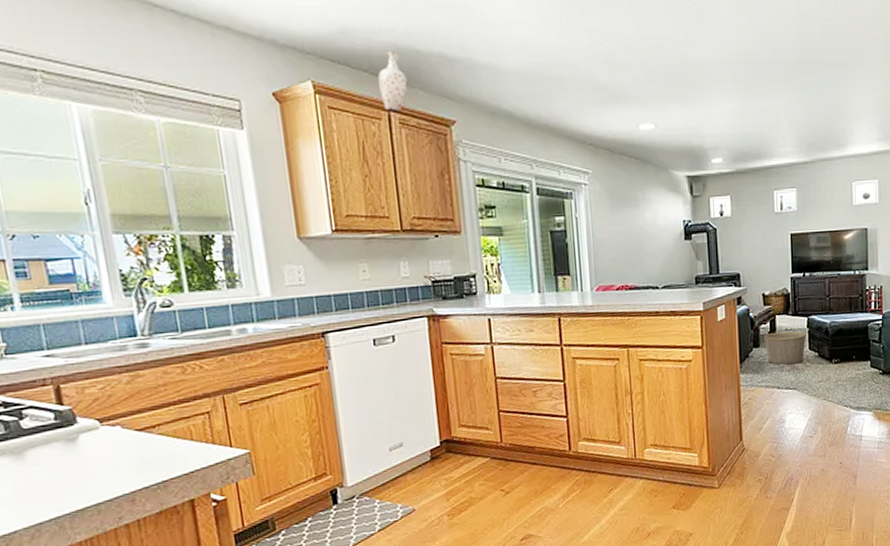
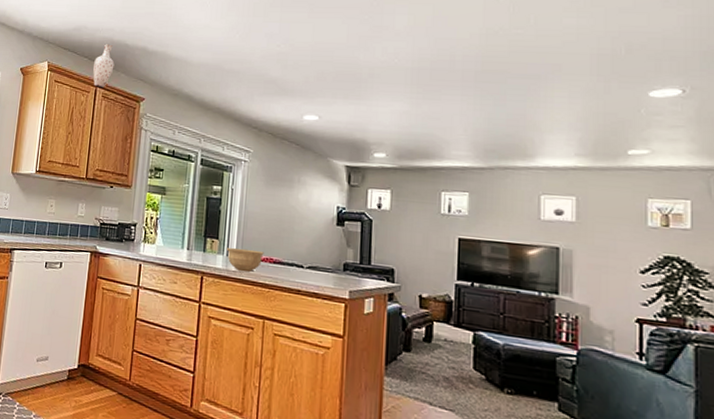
bowl: none [579,279,619,305] -> present [226,247,264,273]
basket: present [763,331,807,365] -> none [416,339,471,383]

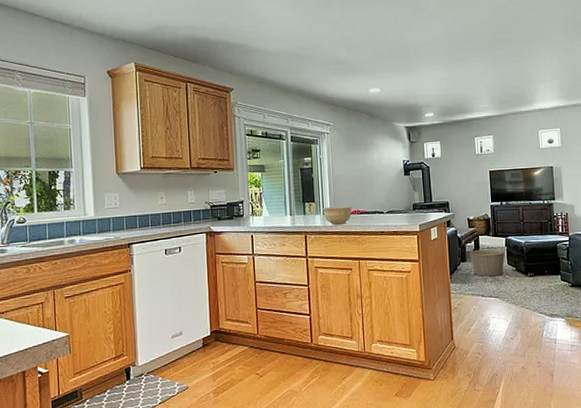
vase: present [92,41,115,89] -> none [180,38,201,83]
basket: none [416,339,471,383] -> present [469,249,505,277]

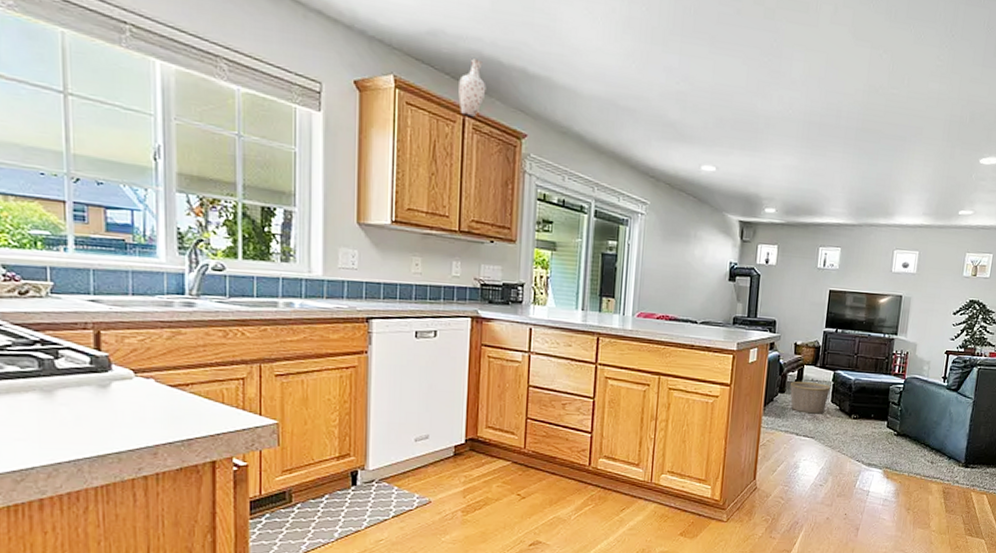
vase: none [180,38,201,83] -> present [457,55,487,118]
bowl: present [322,206,352,226] -> none [622,306,660,331]

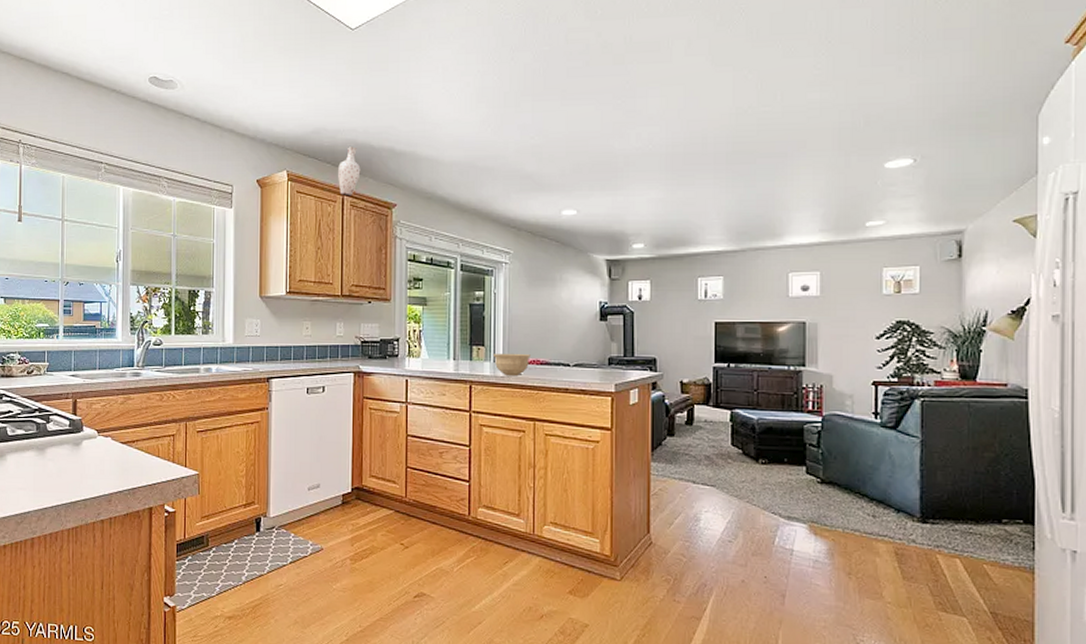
bowl: none [622,306,660,331] -> present [492,353,531,377]
basket: present [789,381,831,414] -> none [679,422,729,459]

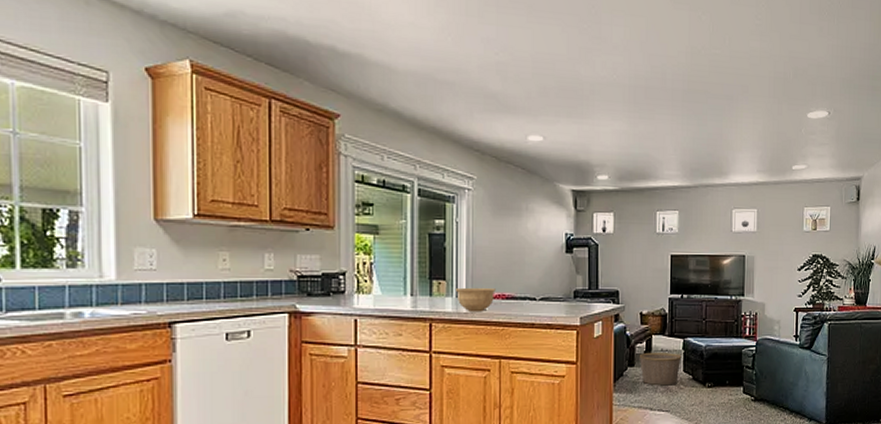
vase: present [337,144,361,197] -> none [261,35,293,101]
basket: none [679,422,729,459] -> present [639,352,682,386]

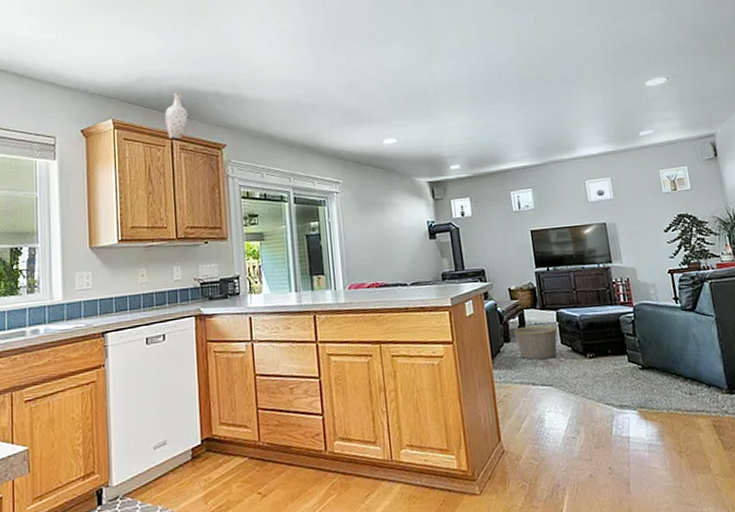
vase: none [261,35,293,101] -> present [164,90,188,141]
bowl: present [455,287,496,313] -> none [333,278,369,303]

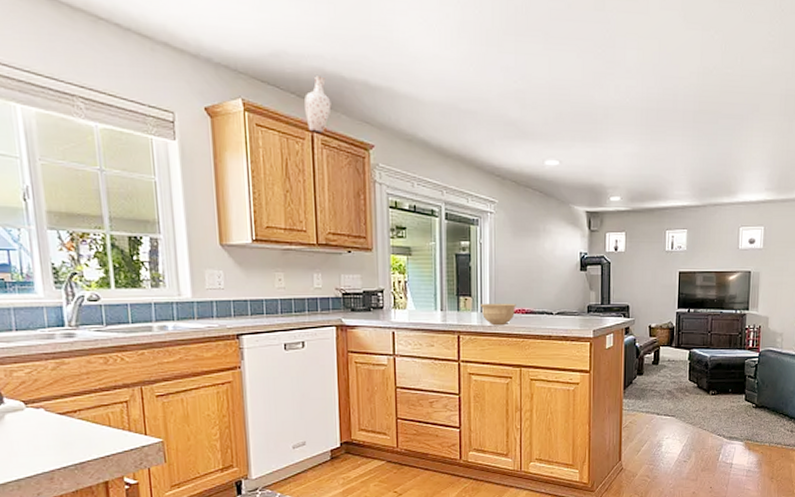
bowl: none [333,278,369,303] -> present [479,303,516,326]
basket: present [513,325,557,360] -> none [647,362,688,393]

